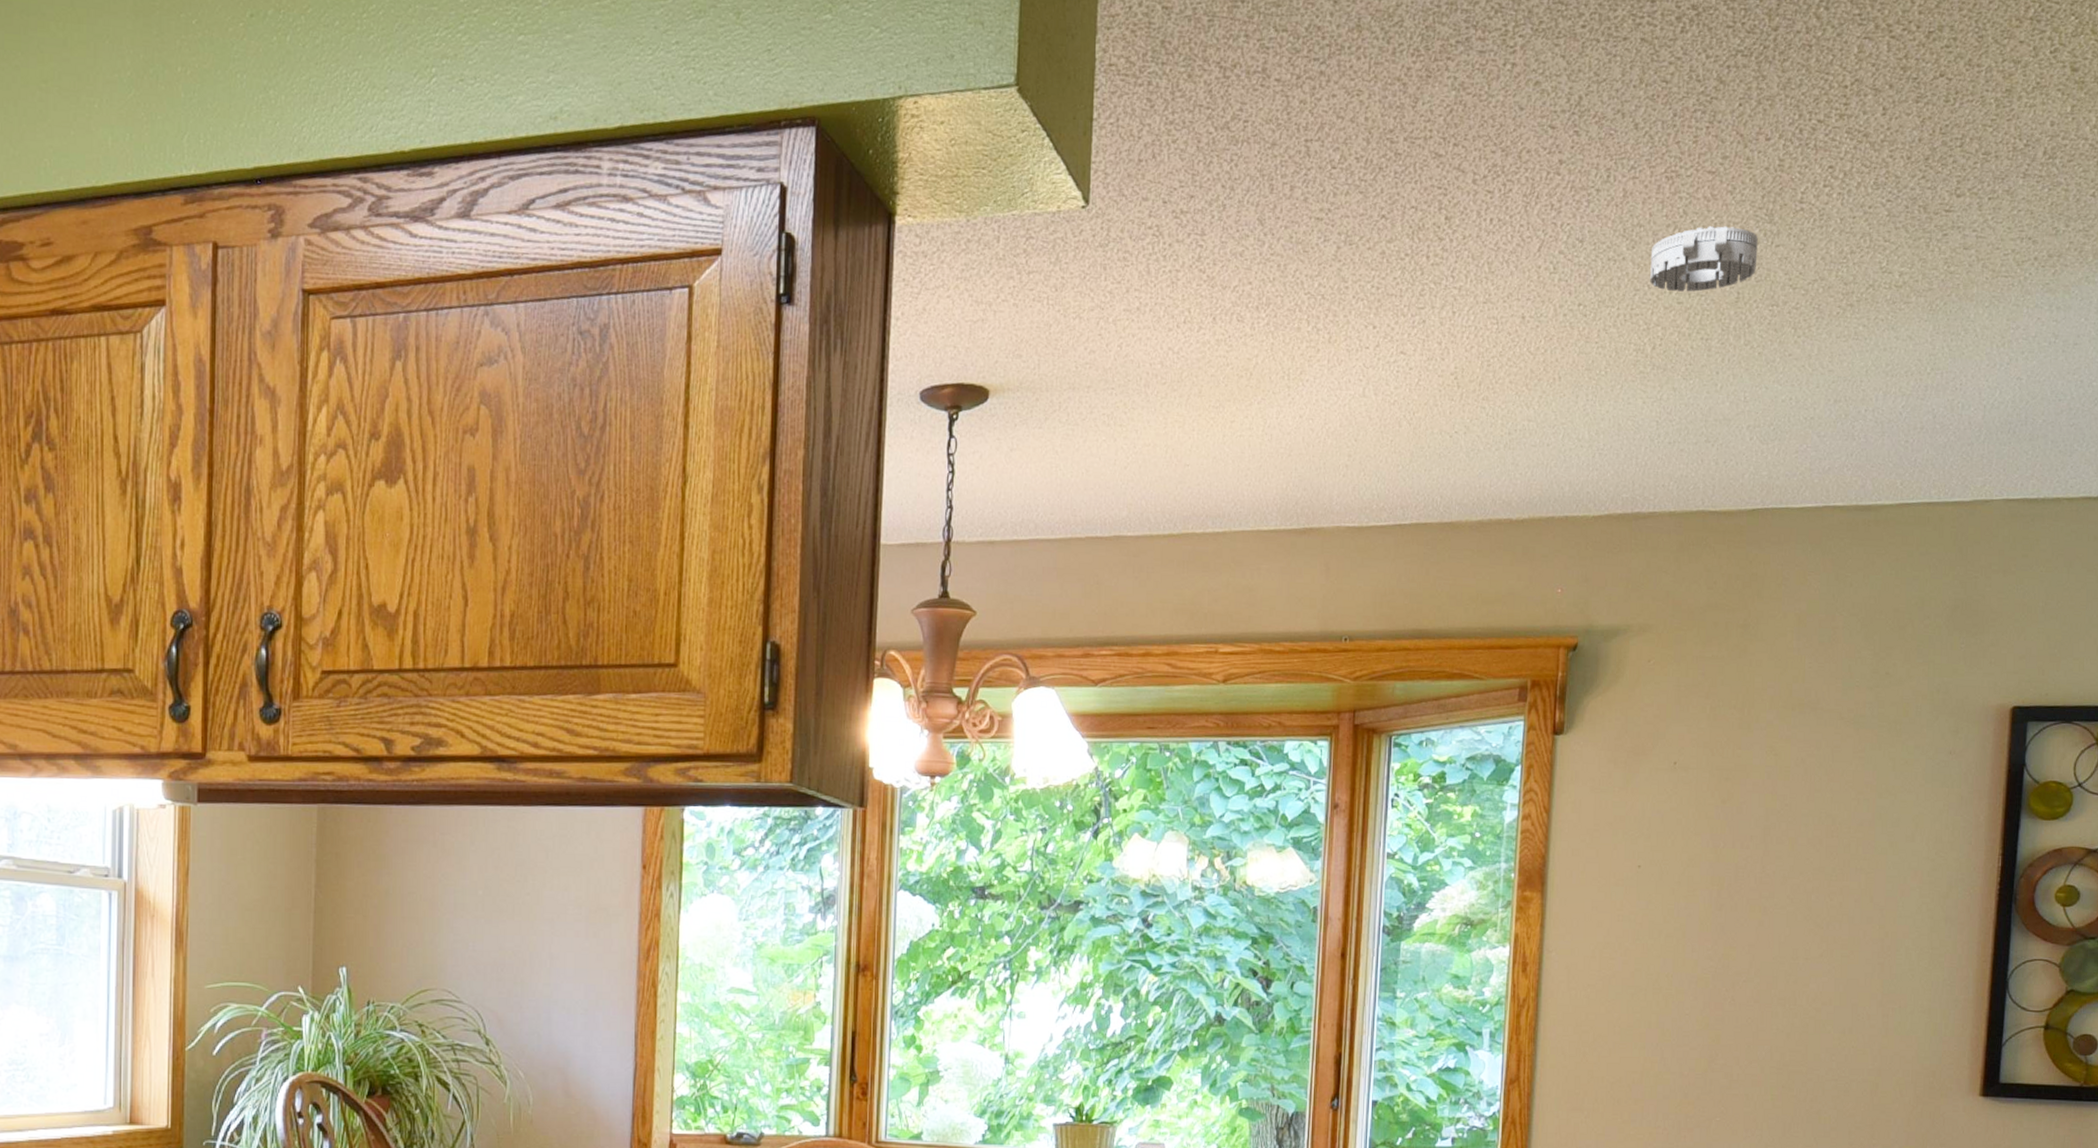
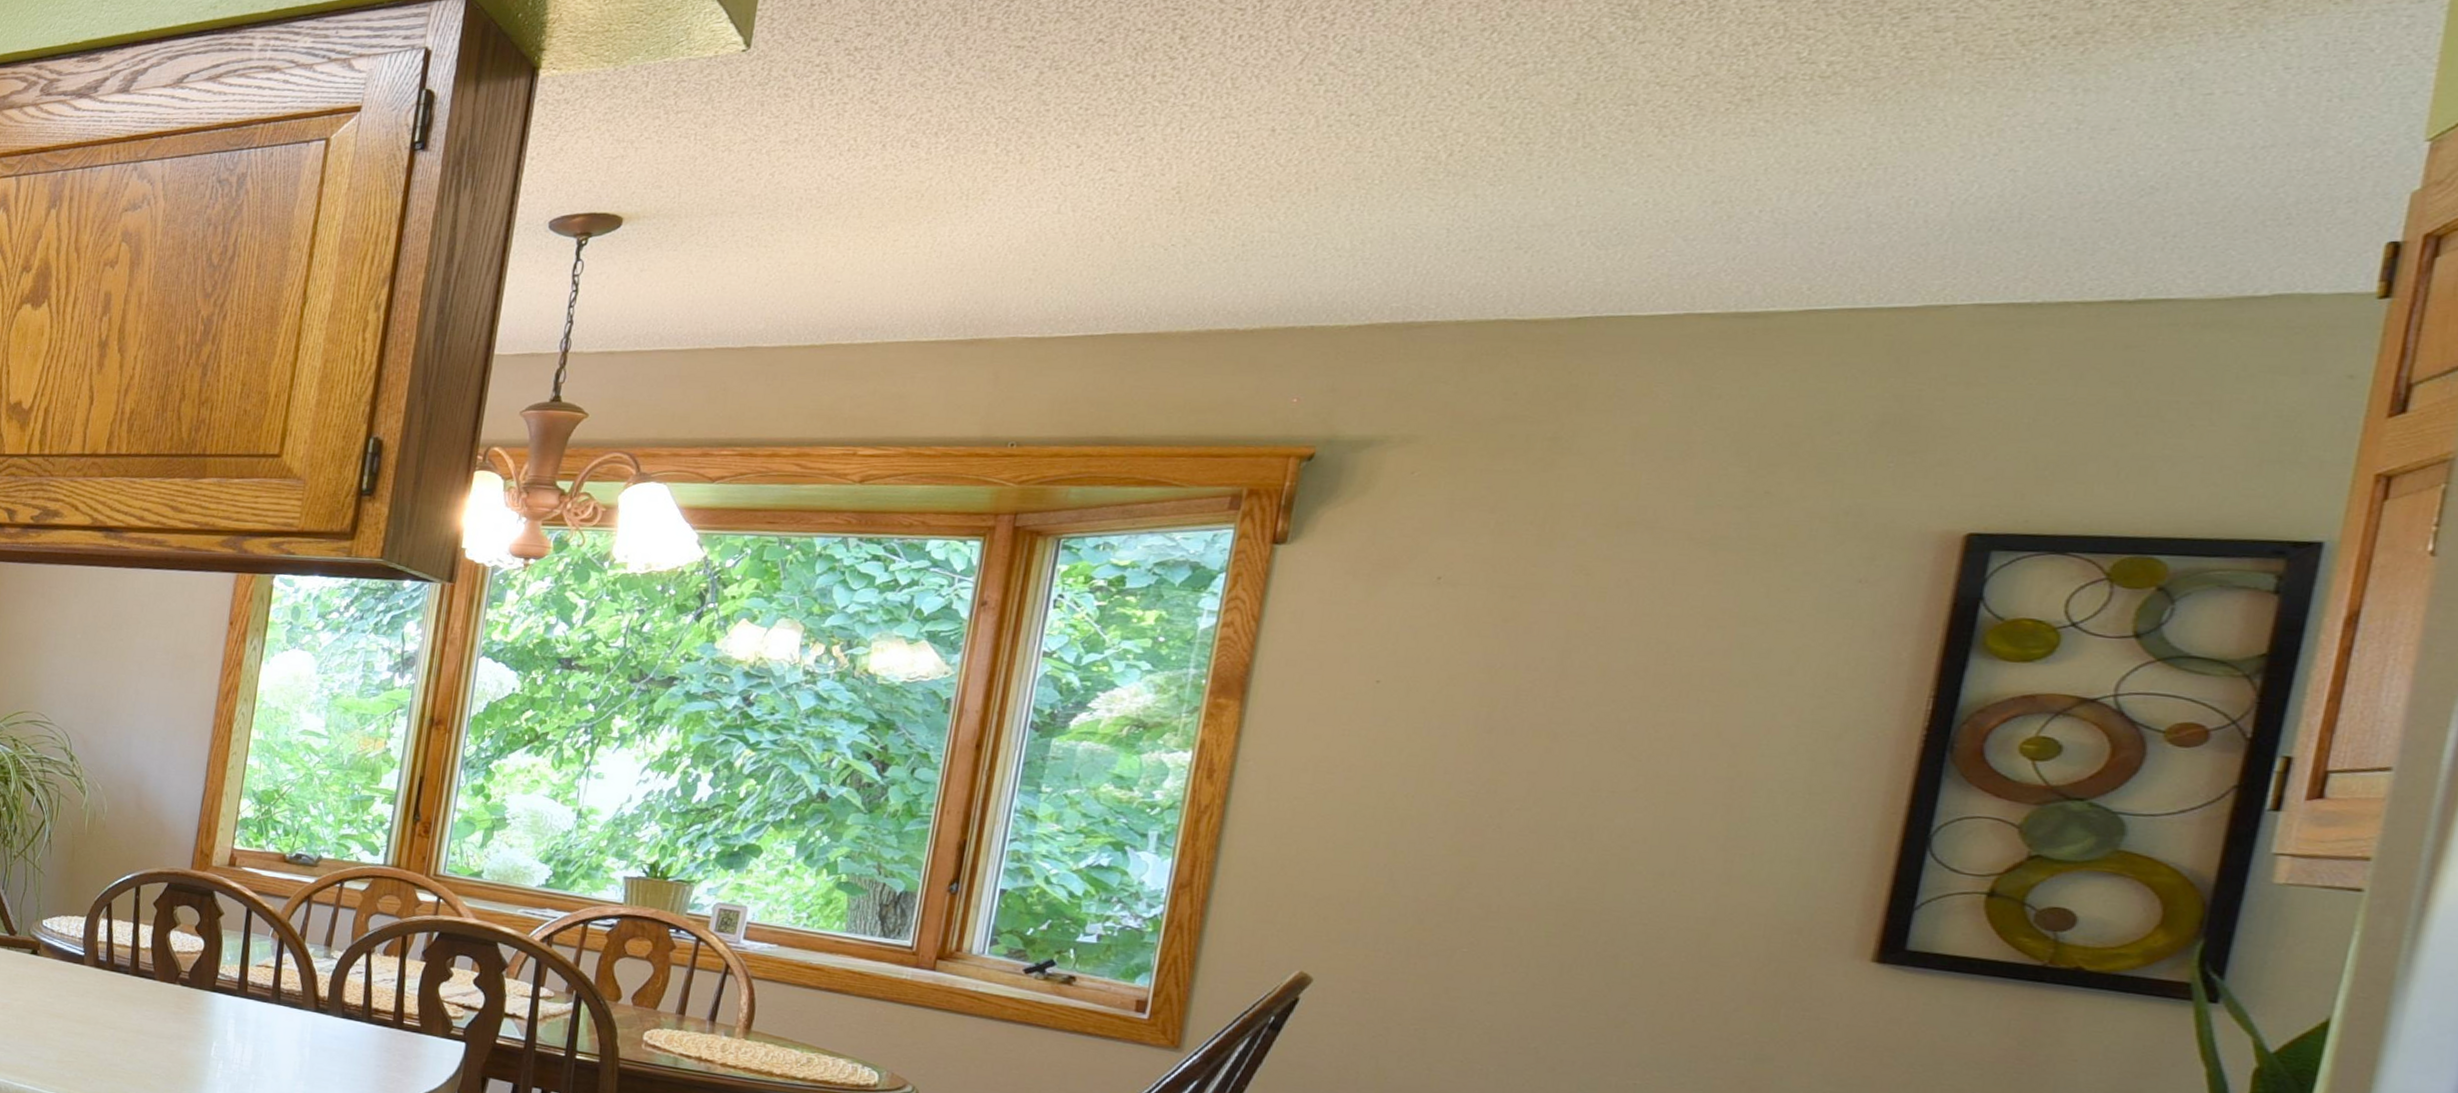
smoke detector: present [1650,226,1758,292] -> none [1452,26,1614,96]

